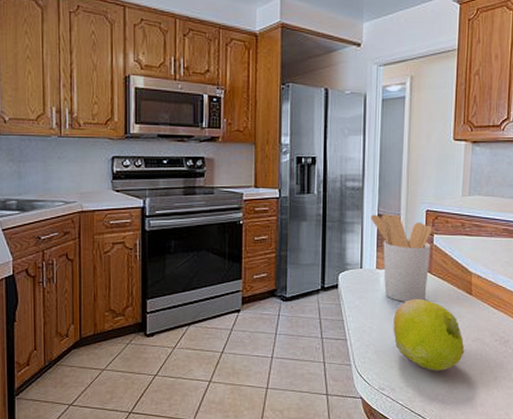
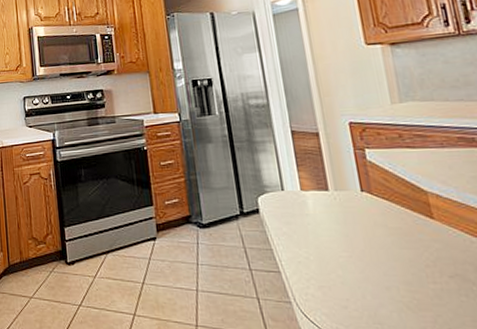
utensil holder: present [371,214,432,302] -> none [283,129,371,228]
fruit: present [393,298,465,371] -> none [333,223,442,315]

